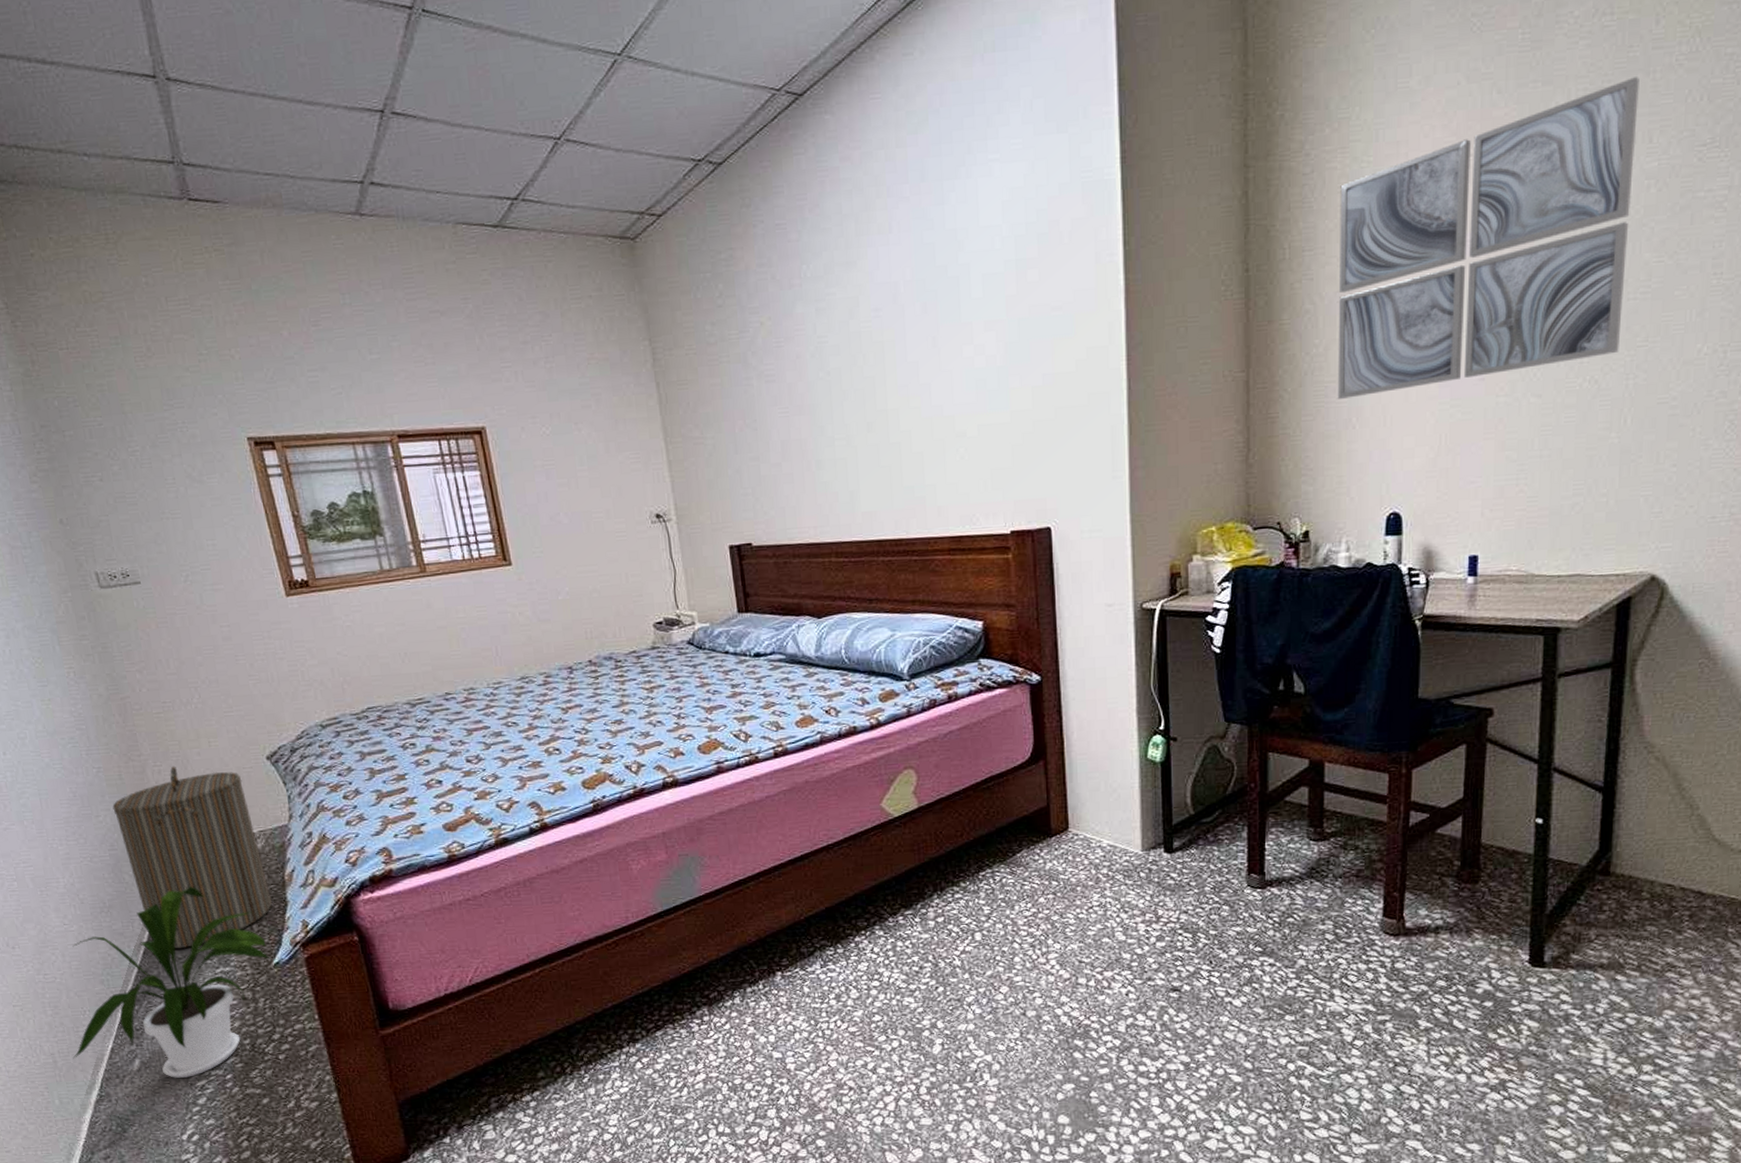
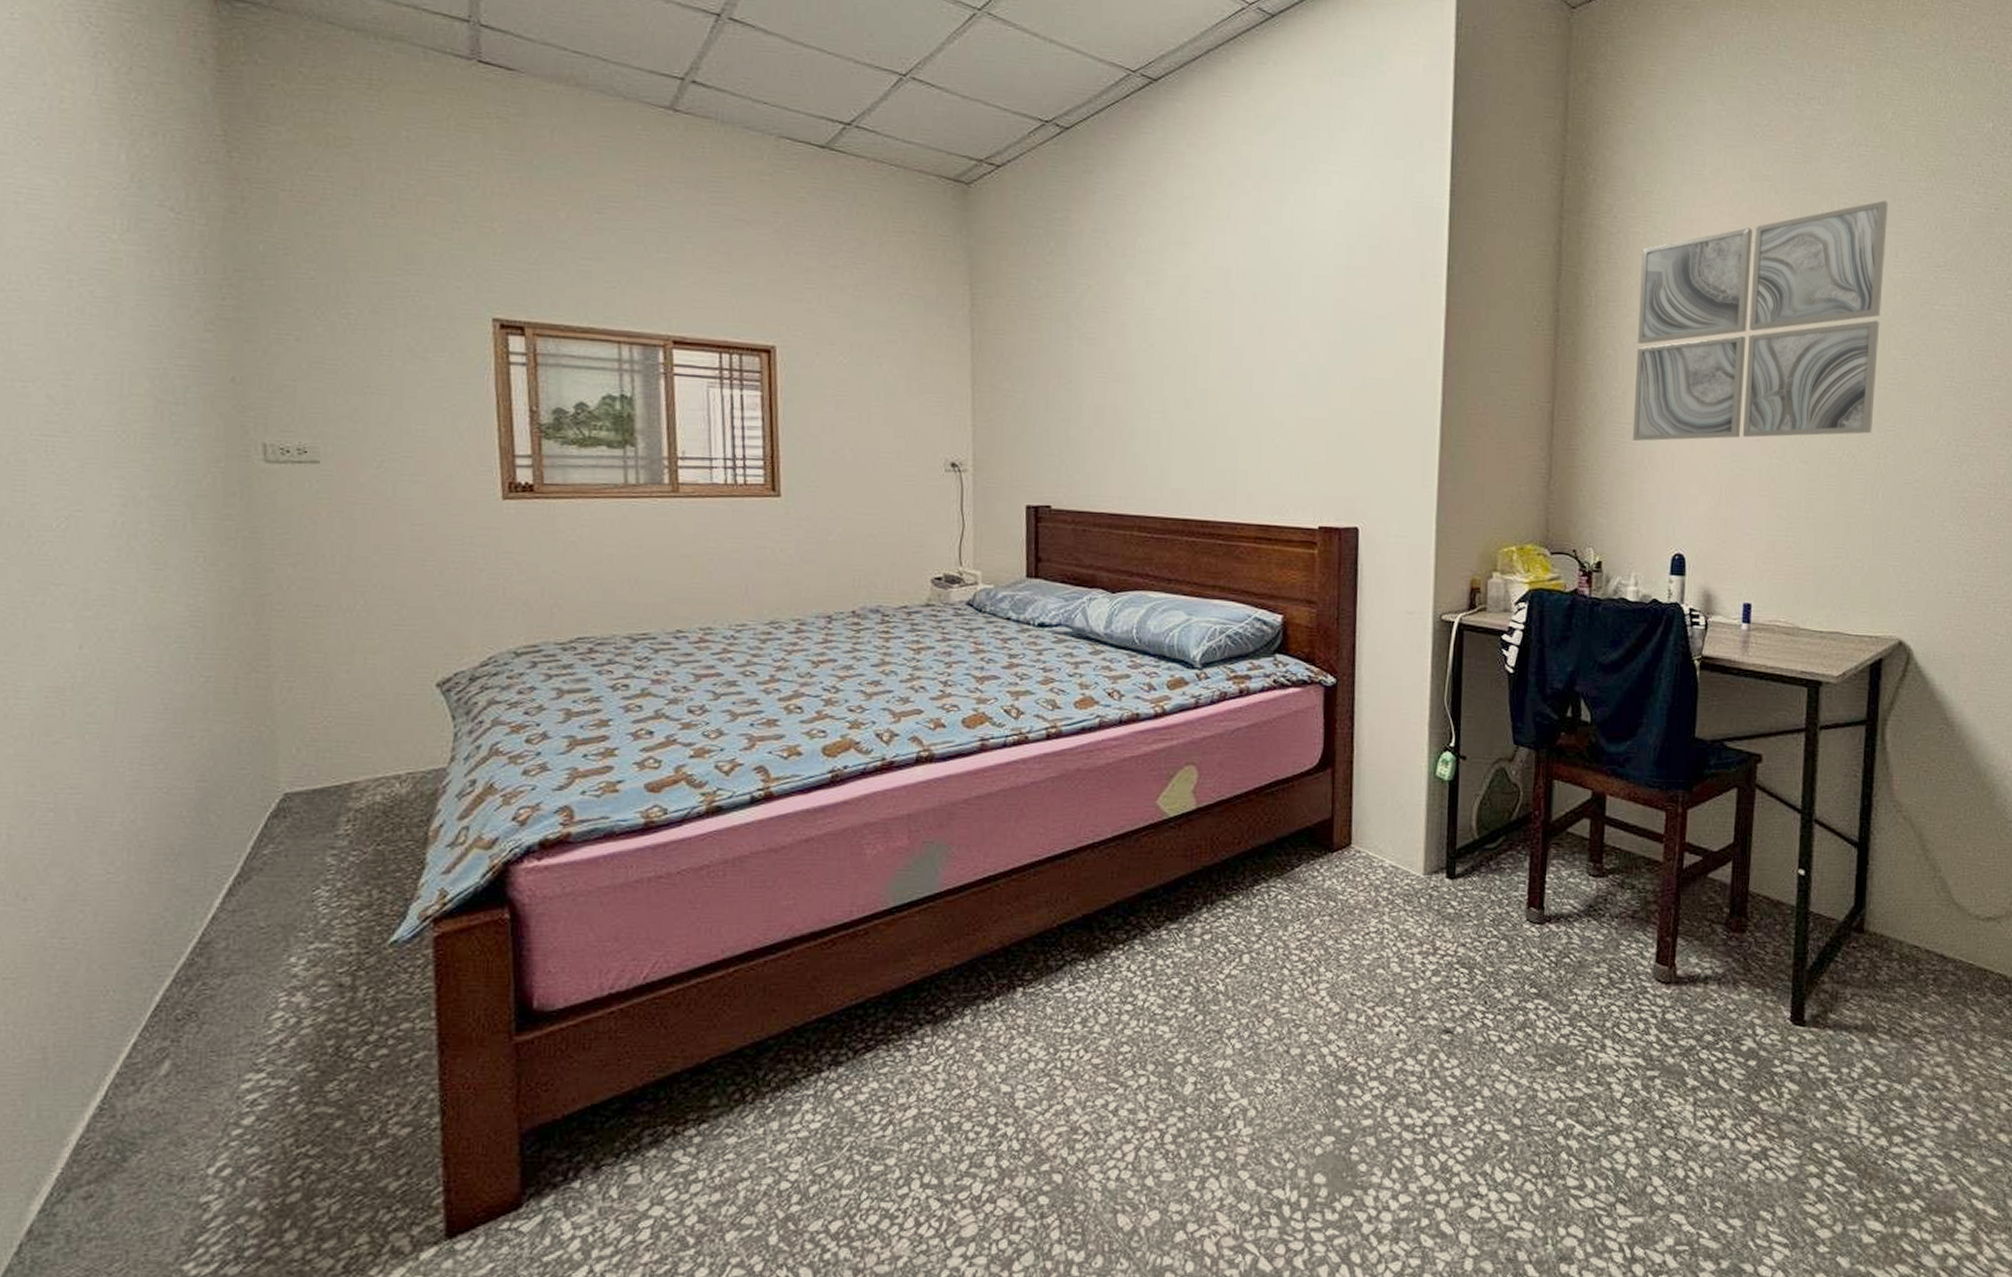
house plant: present [72,886,270,1078] -> none [73,835,386,1088]
laundry hamper: present [112,766,273,948] -> none [215,683,406,914]

